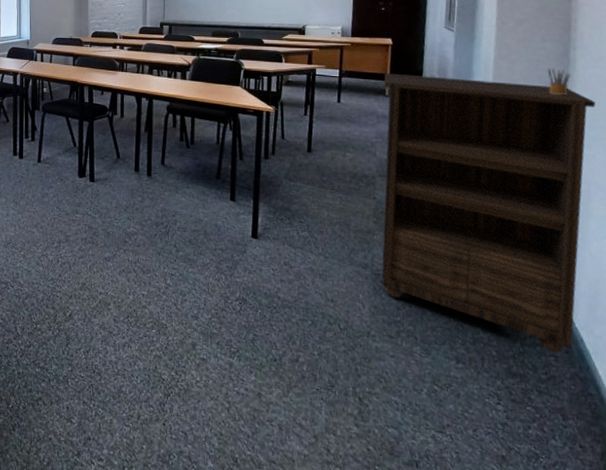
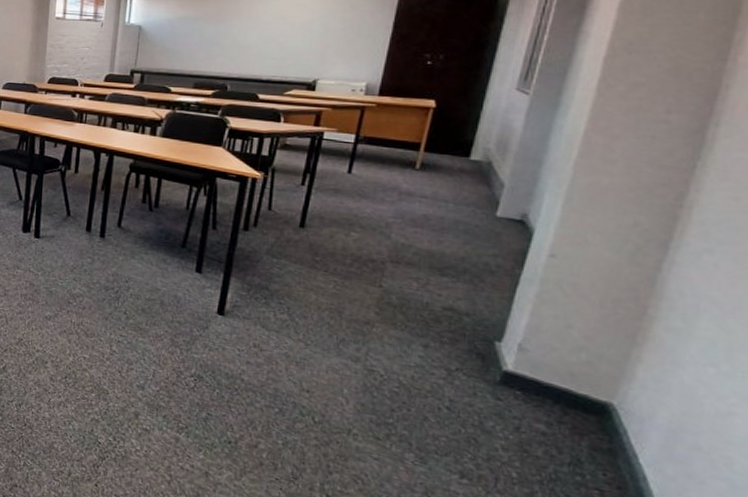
bookshelf: present [381,73,596,353] -> none [375,142,735,488]
pencil box: present [548,69,571,96] -> none [662,149,703,185]

